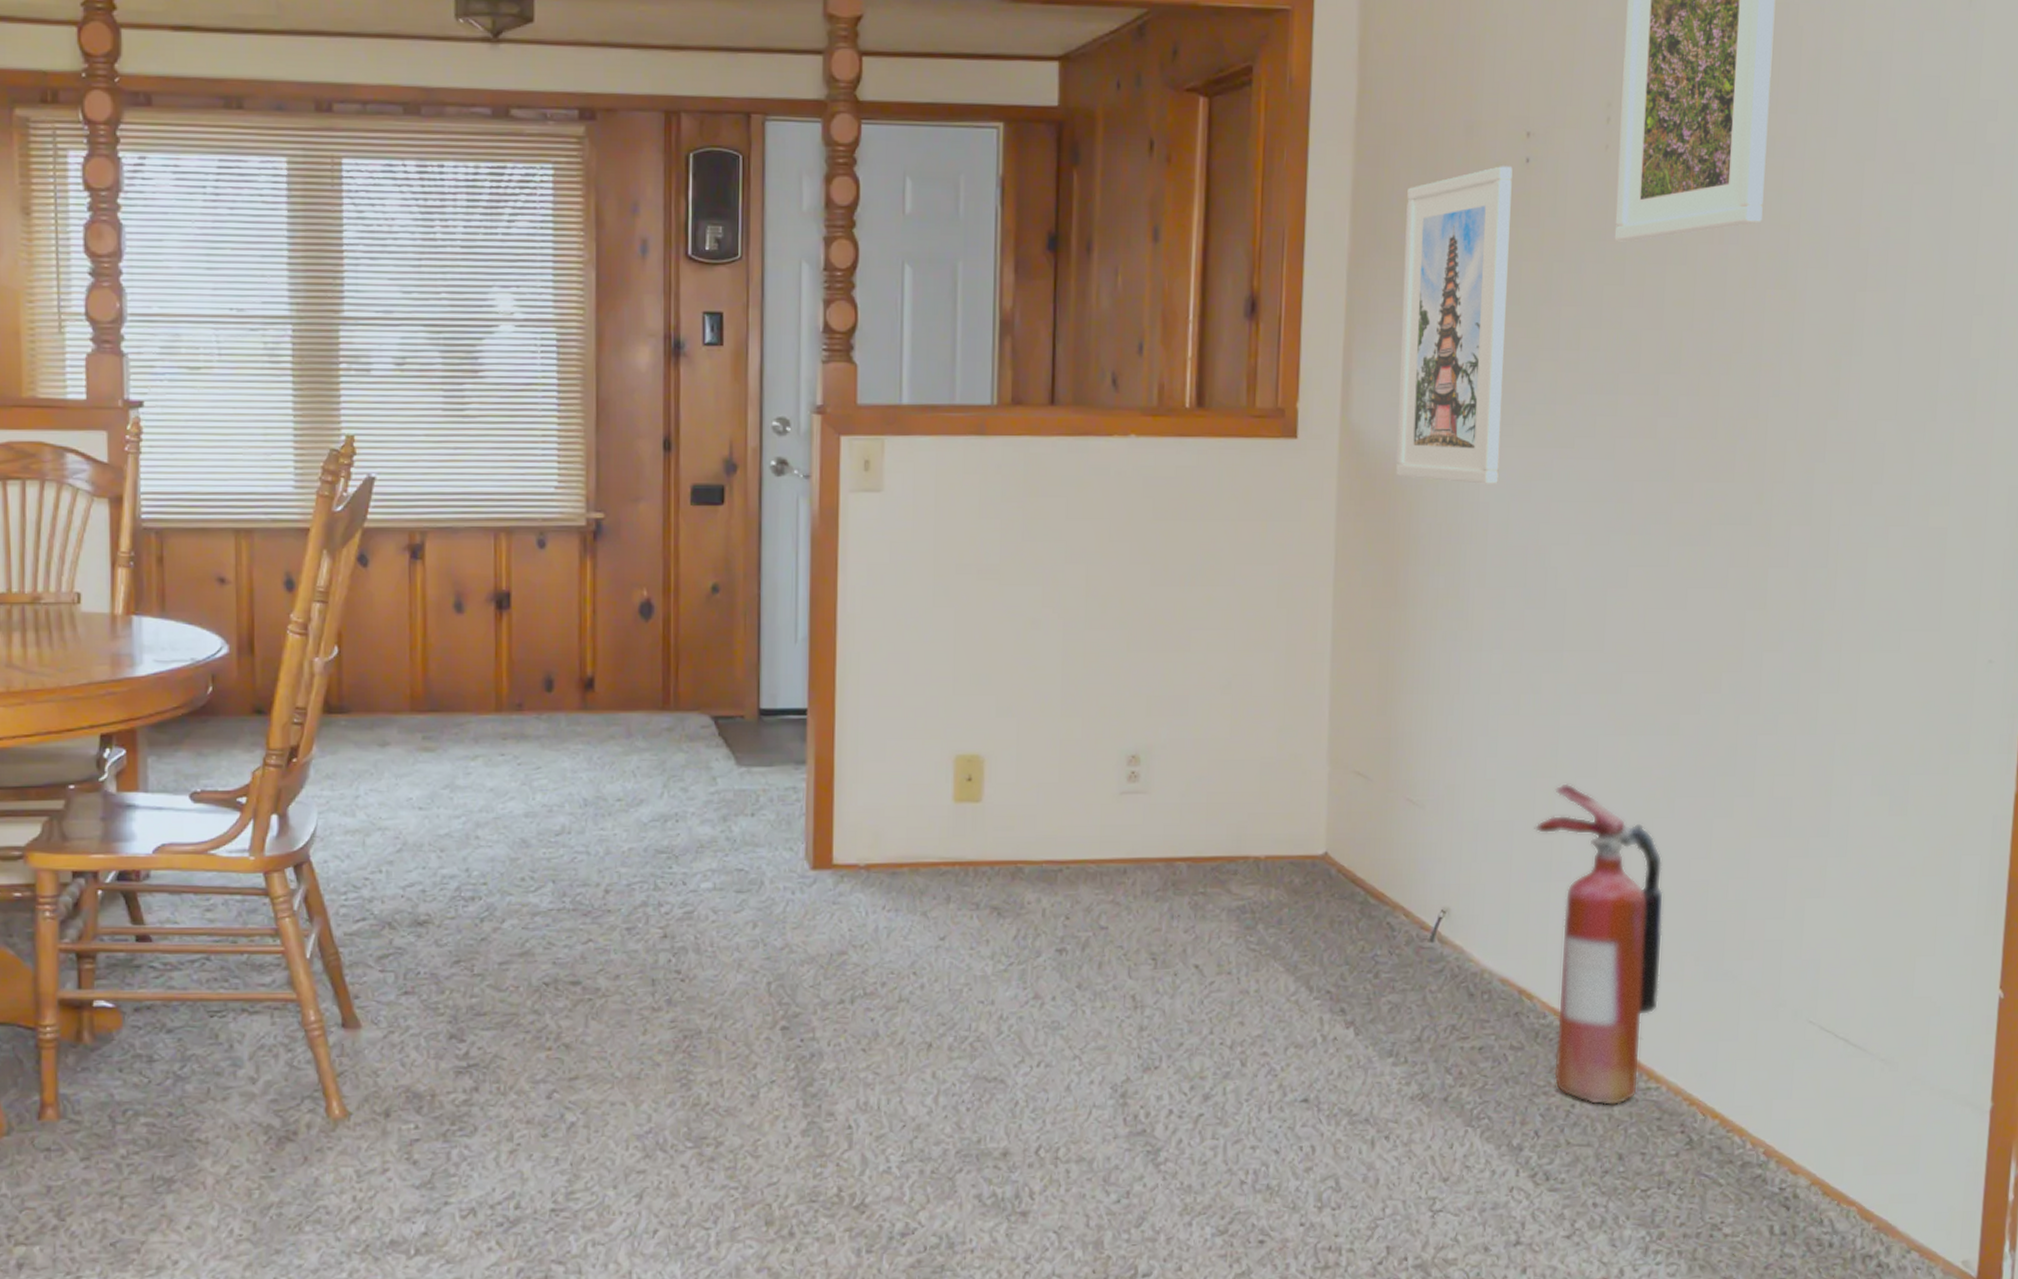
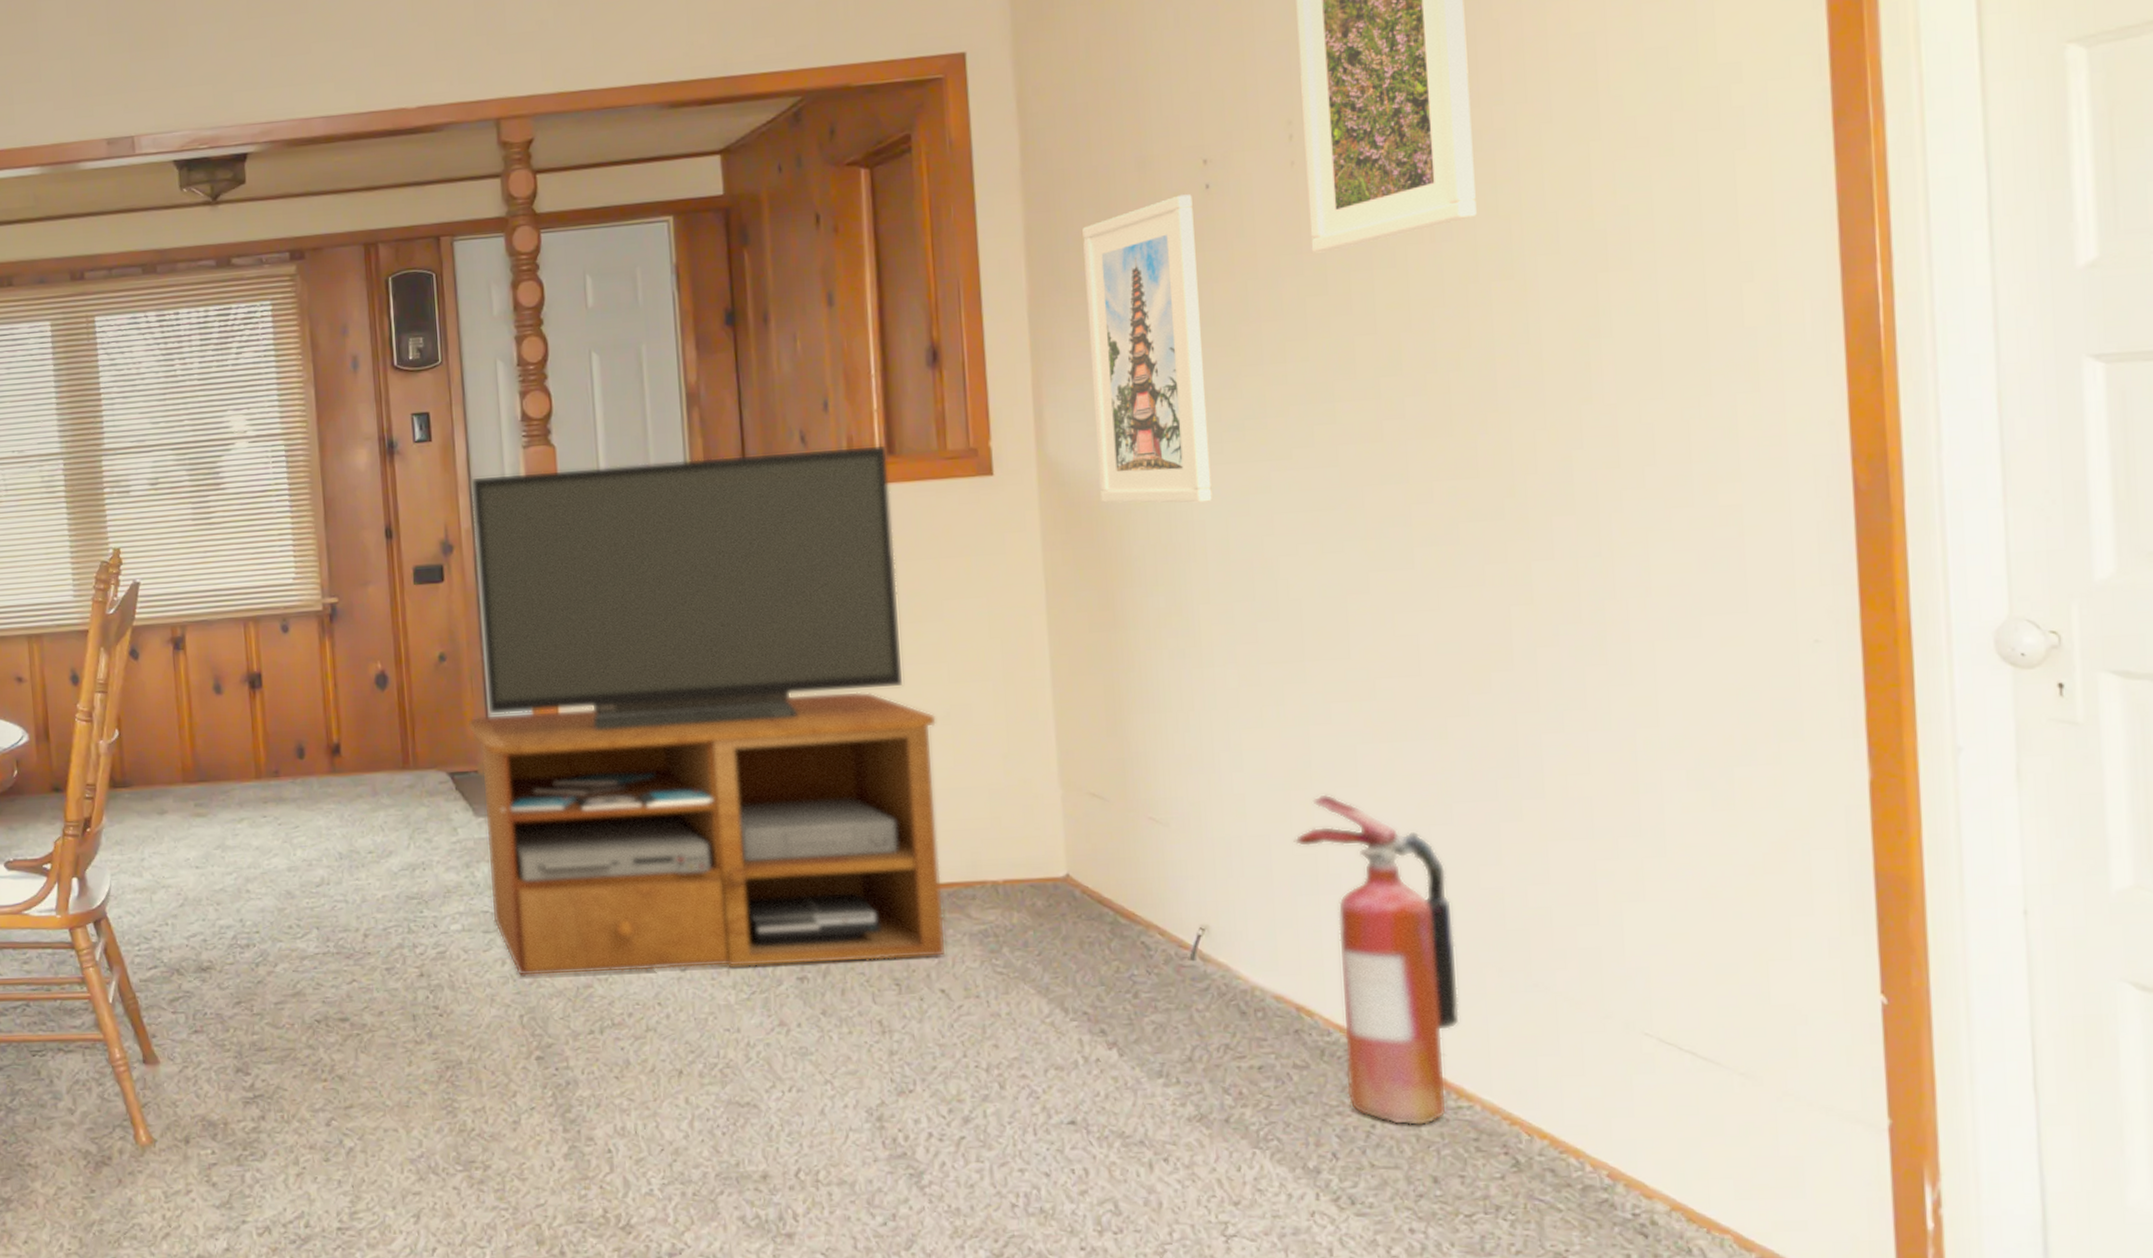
tv stand: none [736,389,1218,941] -> present [466,444,944,977]

